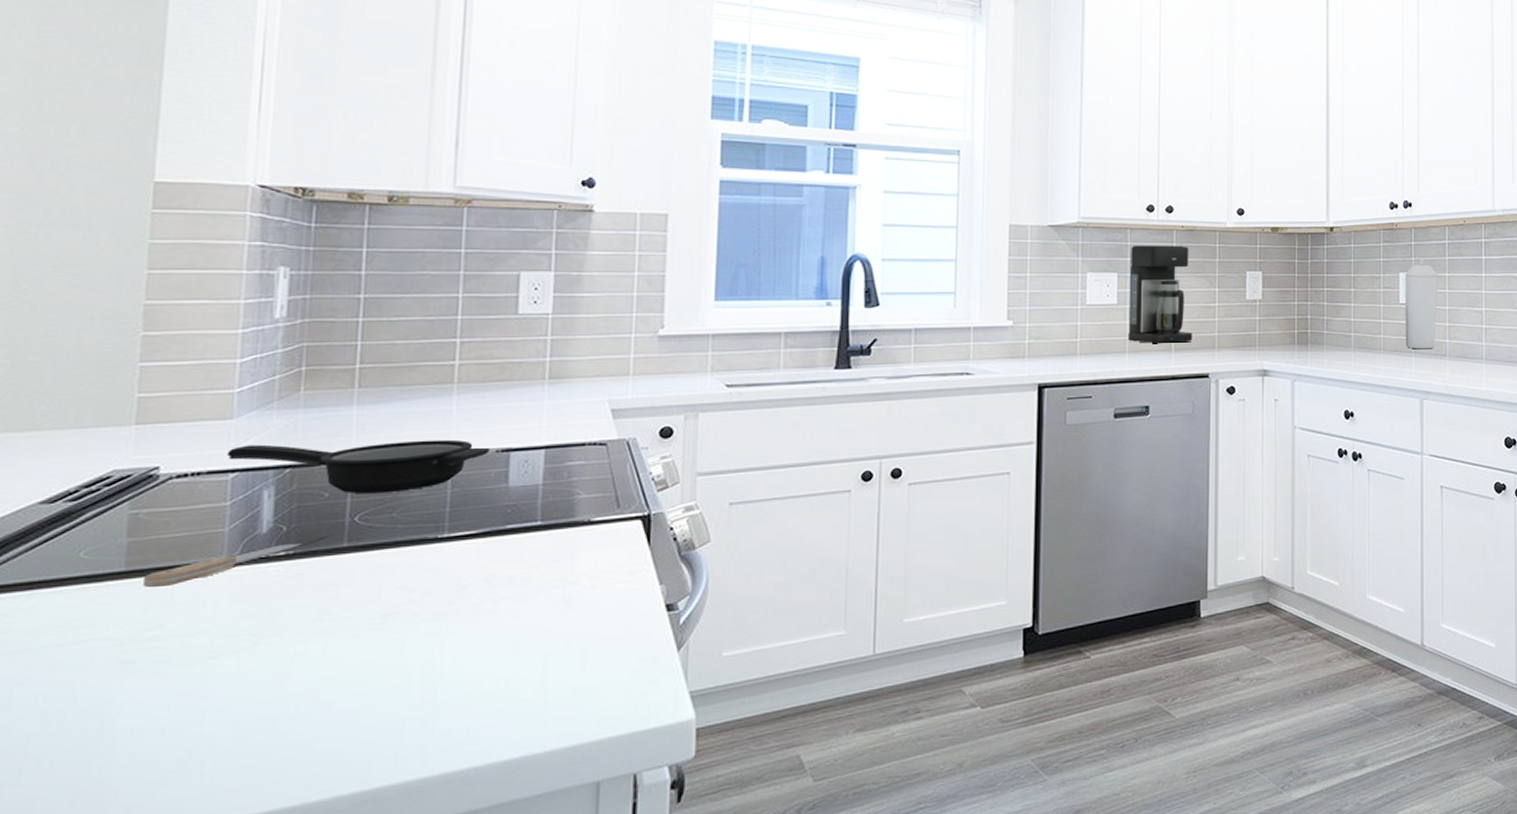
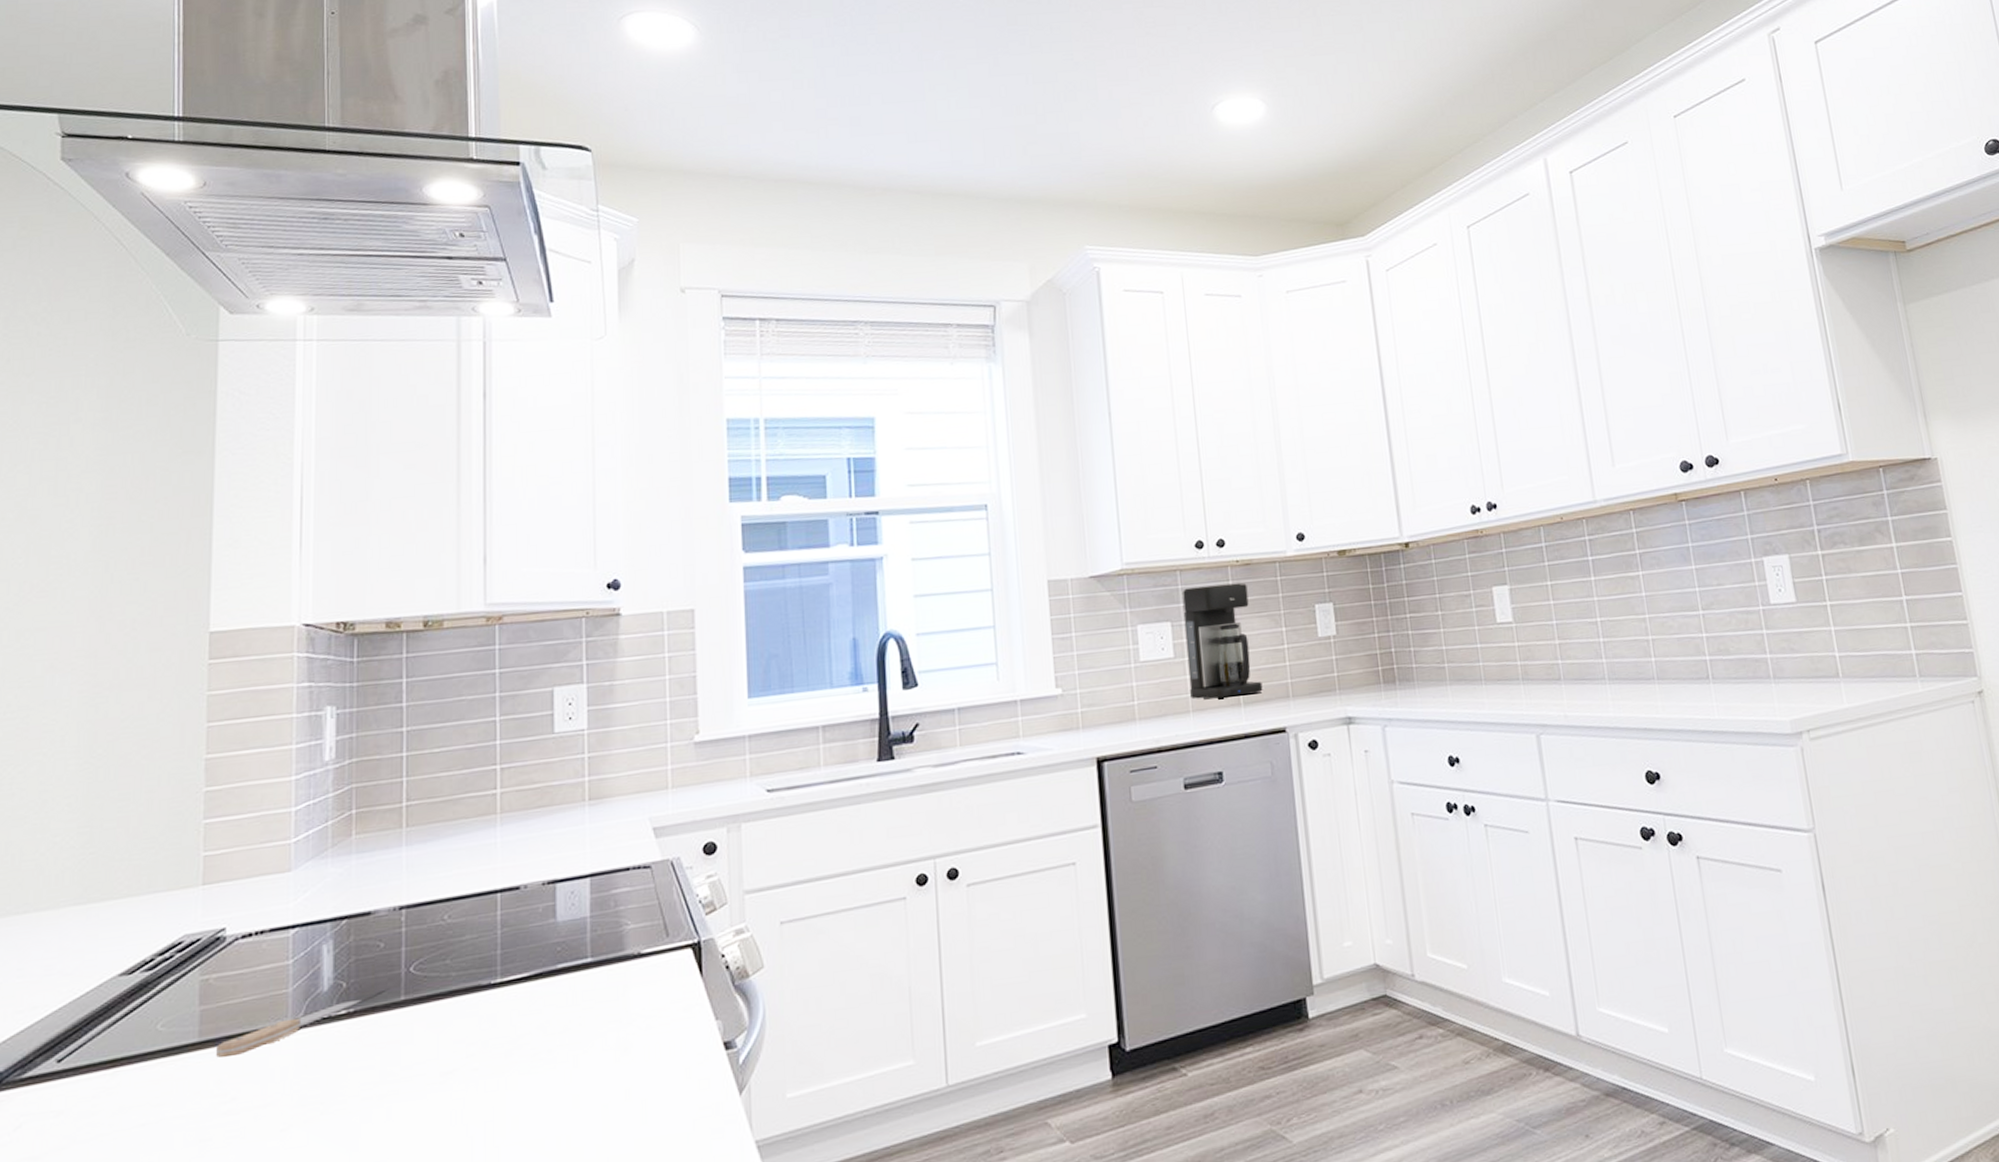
frying pan: present [227,439,491,494] -> none [288,874,537,942]
canister: present [1405,258,1438,350] -> none [1499,566,1546,676]

